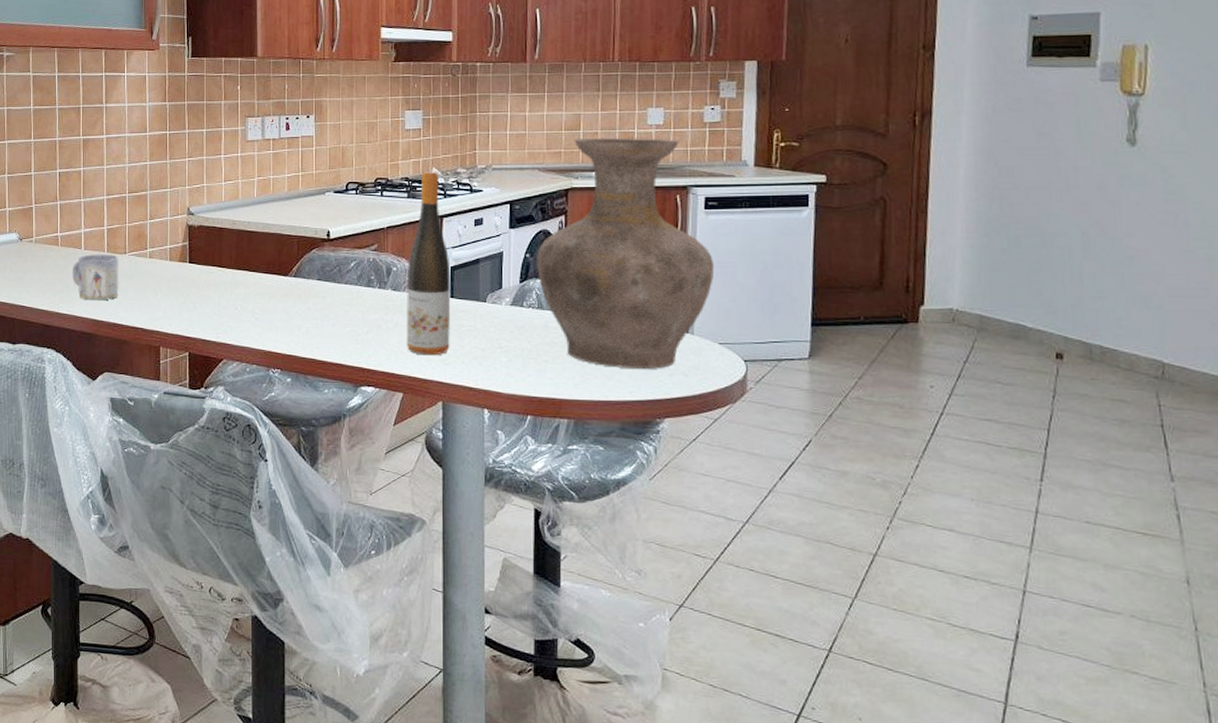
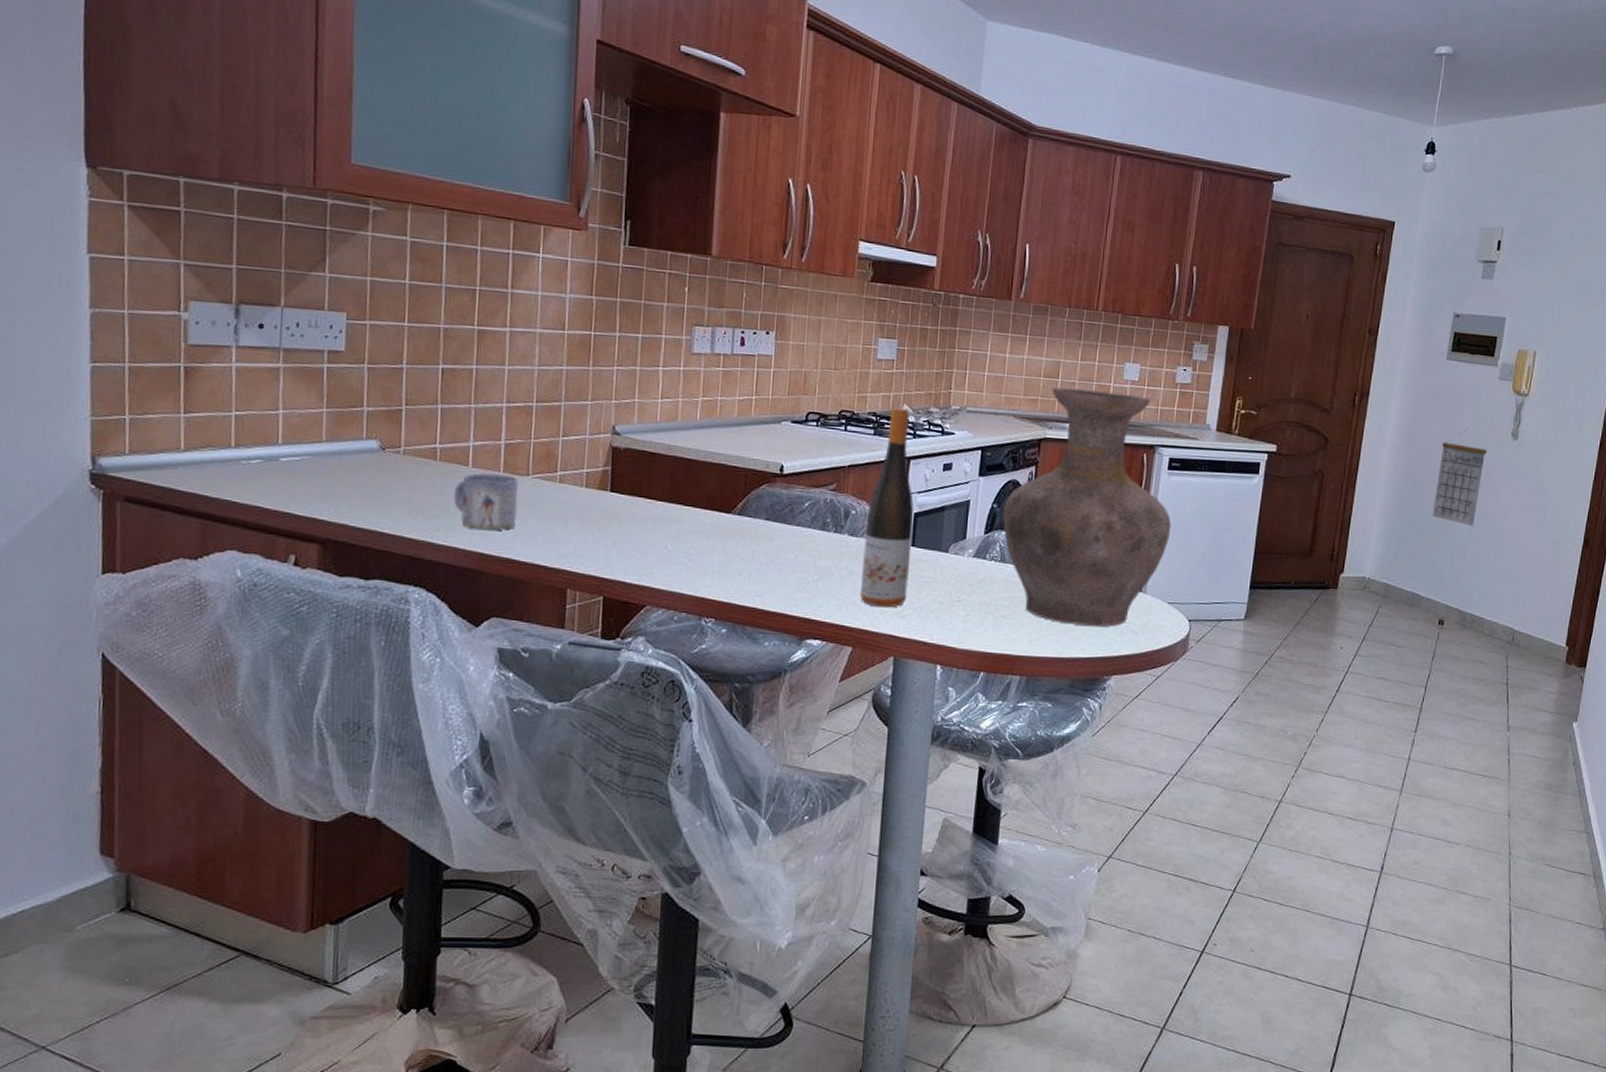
calendar: none [1030,139,1095,246] -> present [1432,429,1487,526]

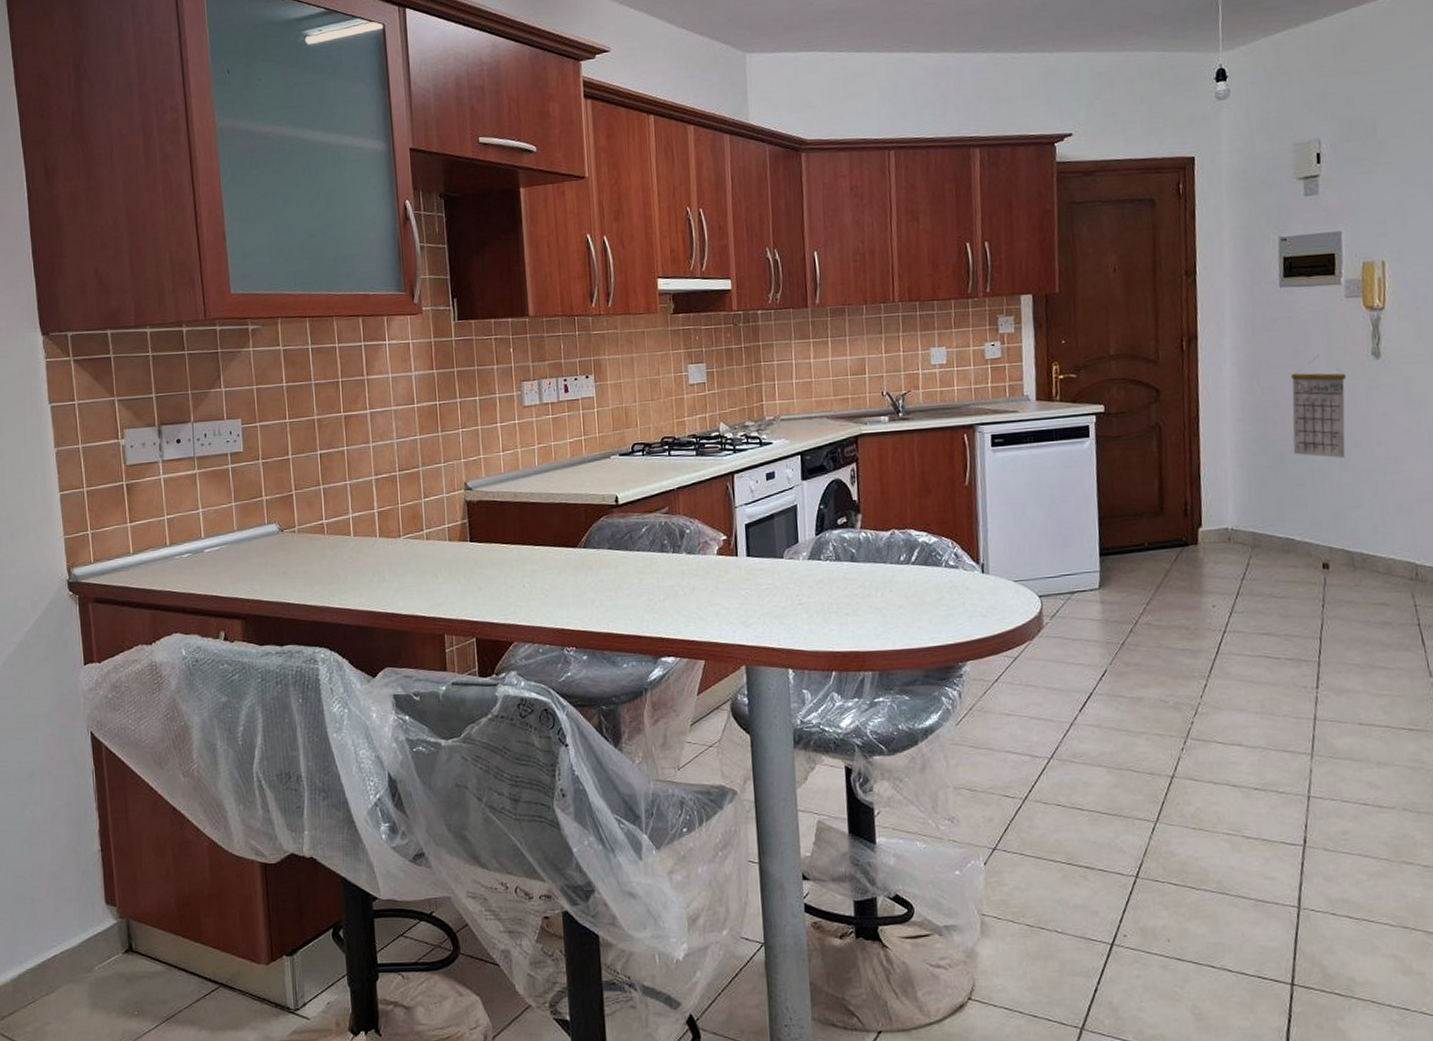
mug: present [454,473,519,531] -> none [342,539,396,591]
wine bottle: present [859,407,914,608] -> none [701,426,750,619]
vase: present [1003,387,1172,627] -> none [831,378,1005,615]

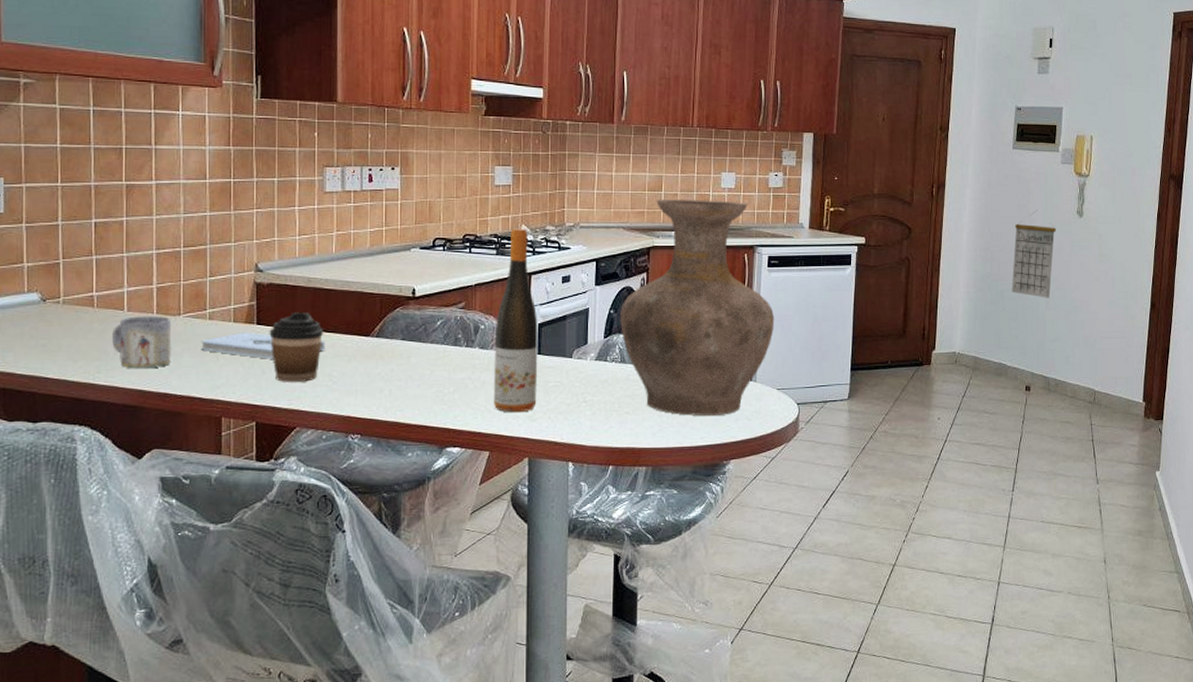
mug: none [342,539,396,591] -> present [112,316,172,369]
notepad: none [421,550,536,575] -> present [201,332,326,359]
coffee cup: none [482,527,533,598] -> present [269,313,324,382]
wine bottle: none [701,426,750,619] -> present [493,228,538,413]
vase: none [831,378,1005,615] -> present [620,198,775,416]

